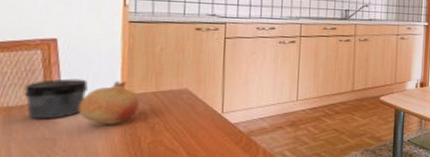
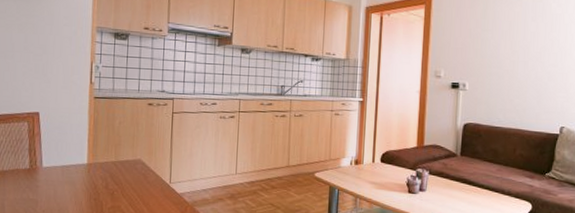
jar: present [24,78,88,119] -> none [15,147,62,183]
fruit: present [78,81,141,125] -> none [55,151,103,190]

